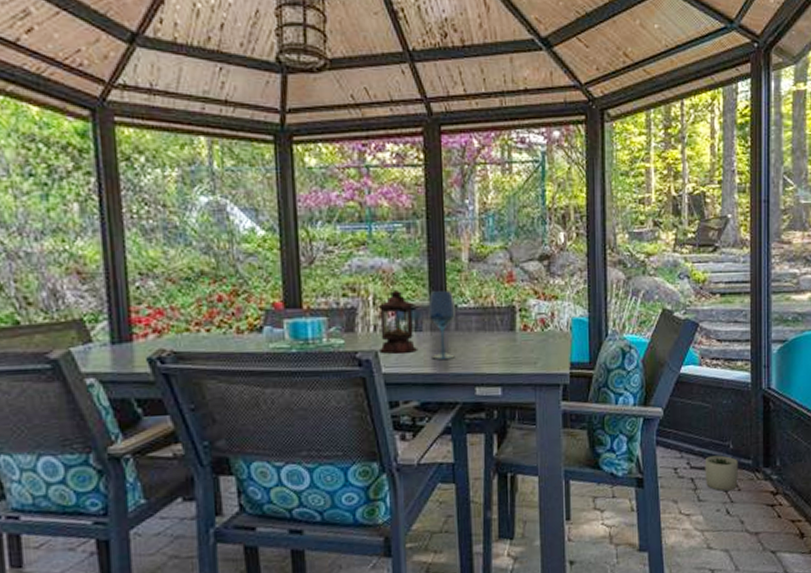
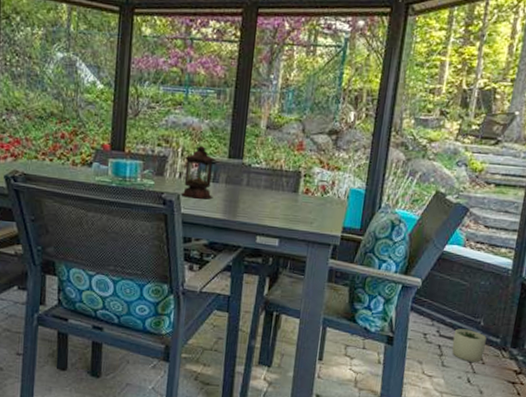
wineglass: present [428,291,455,359] -> none [223,150,250,209]

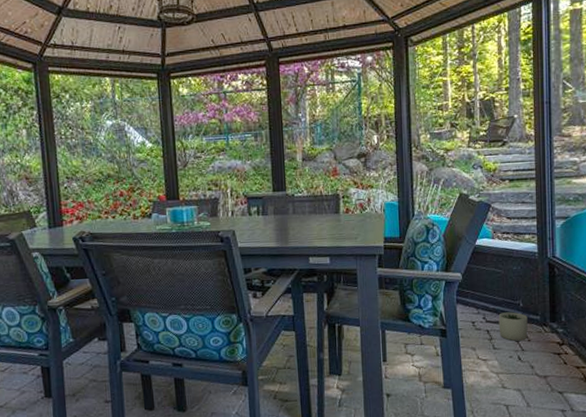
candle lantern: present [181,138,217,200] -> none [233,177,264,233]

